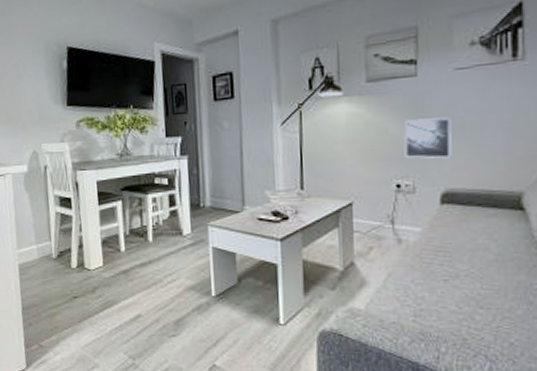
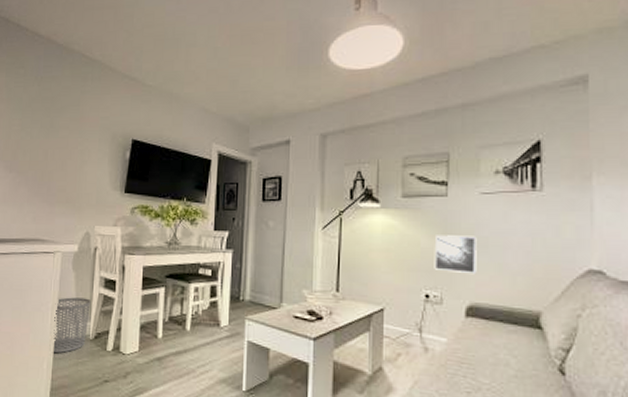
waste bin: none [13,218,50,275] -> present [51,297,90,354]

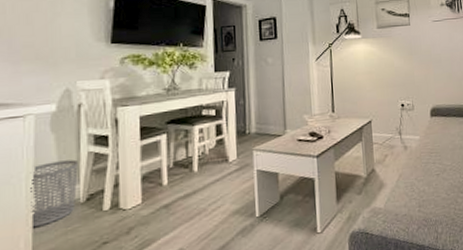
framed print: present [434,235,477,275] -> none [404,54,435,84]

